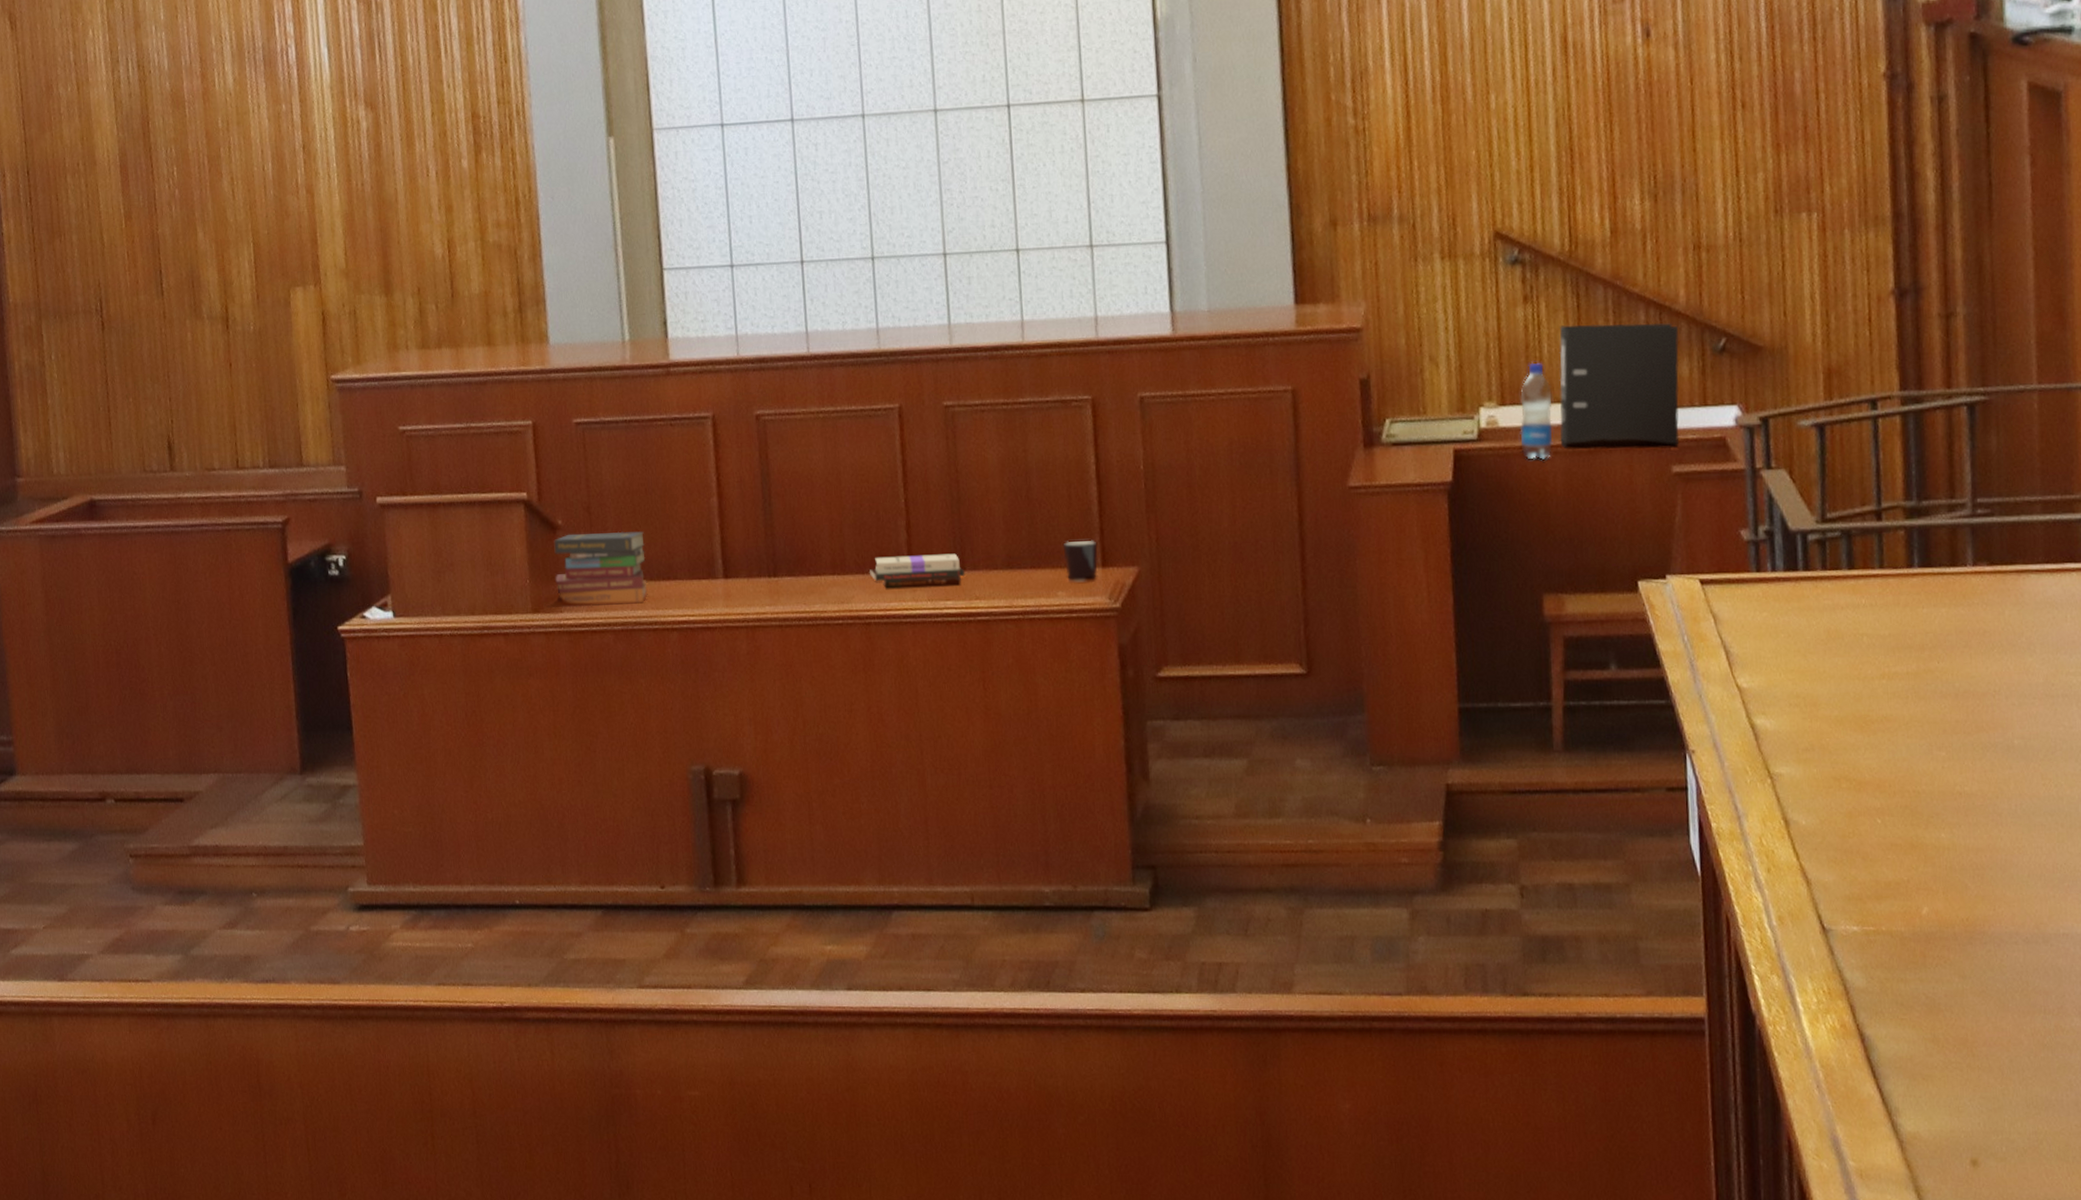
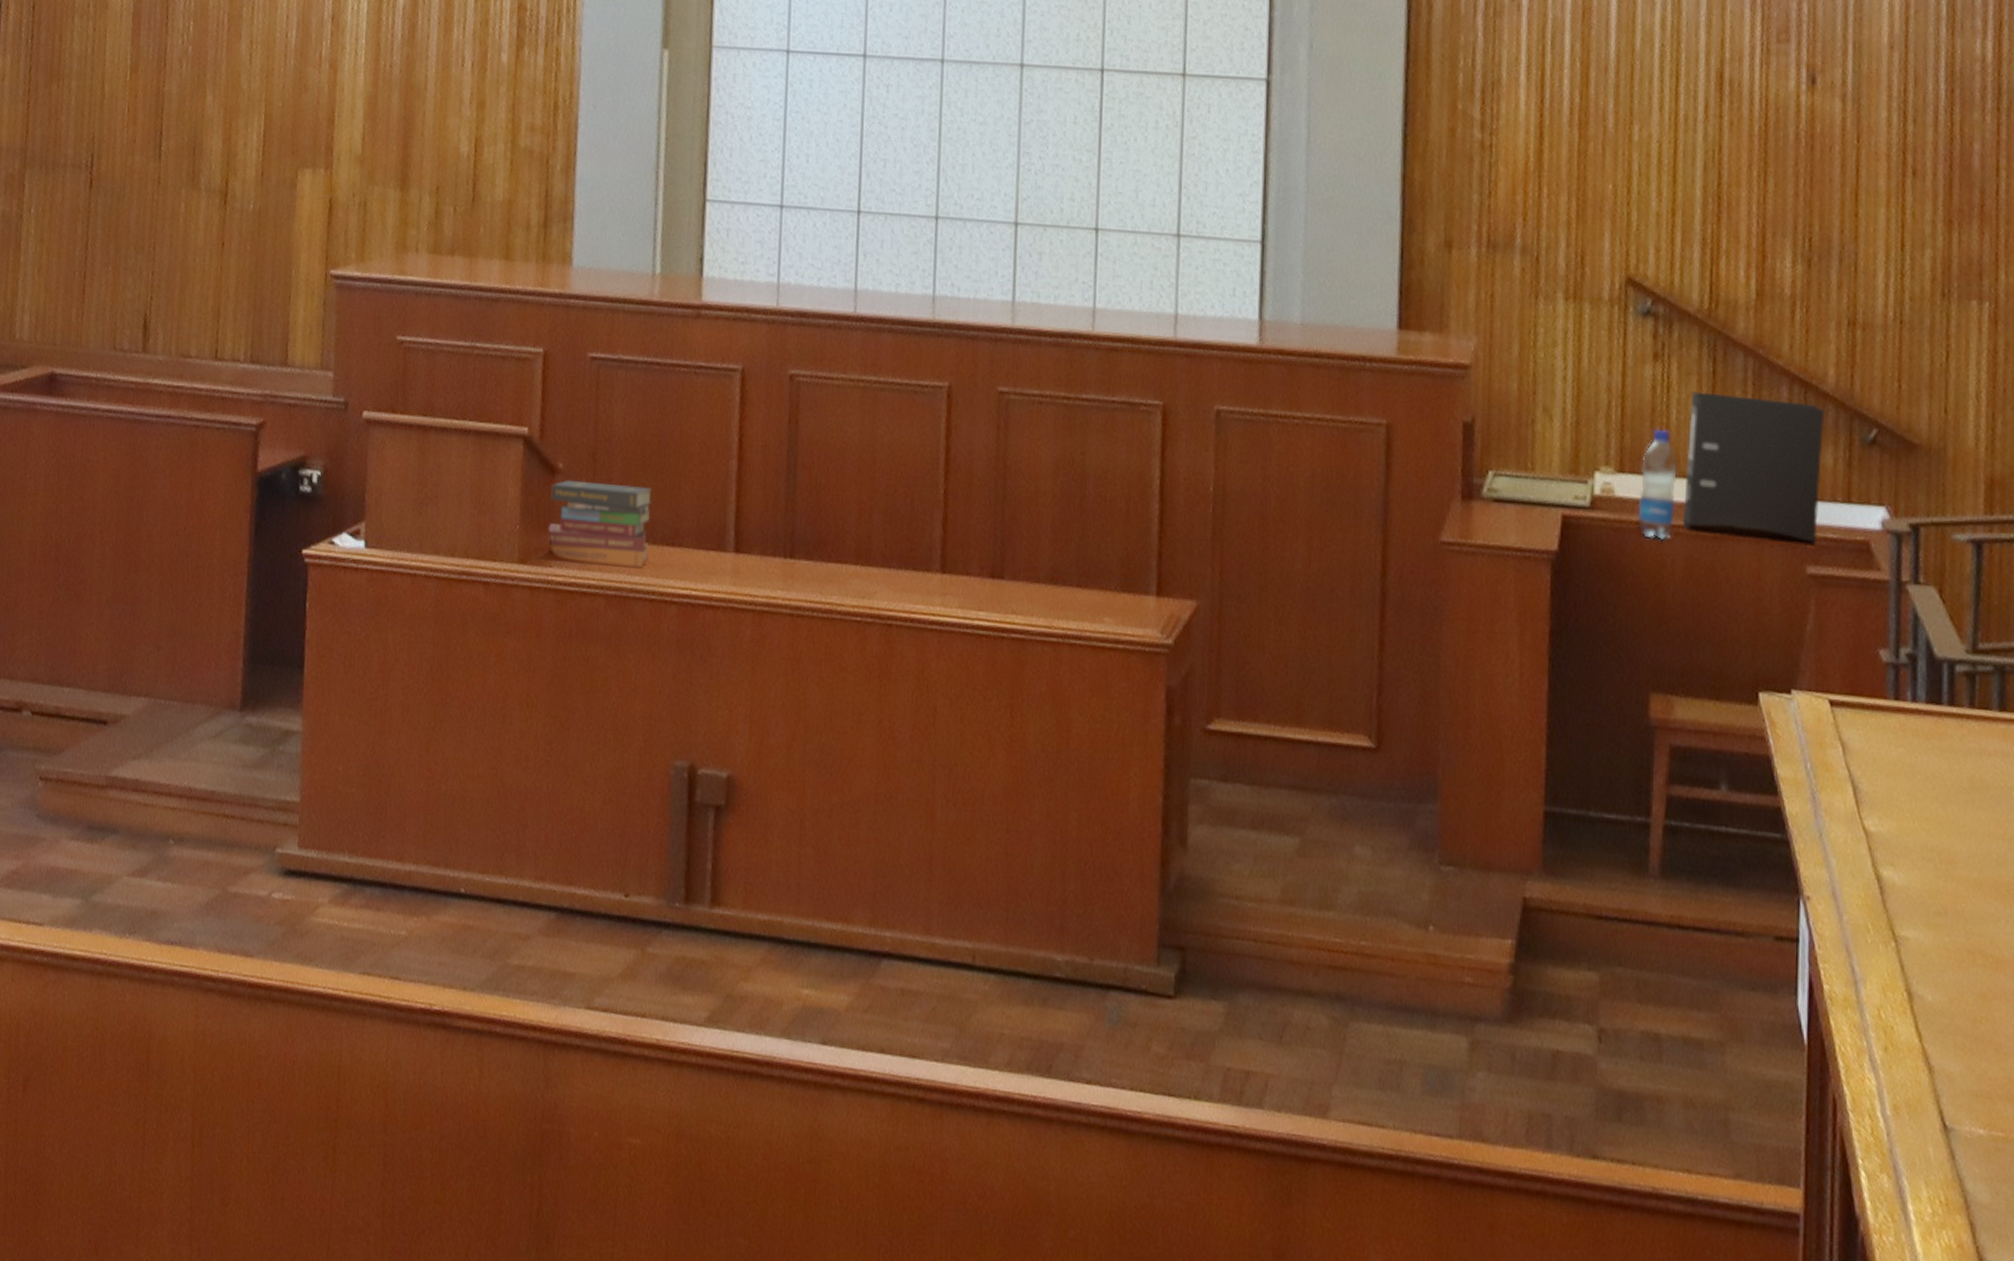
books: present [870,553,965,590] -> none [897,551,1003,597]
mug: present [1062,541,1098,584] -> none [1115,561,1154,613]

